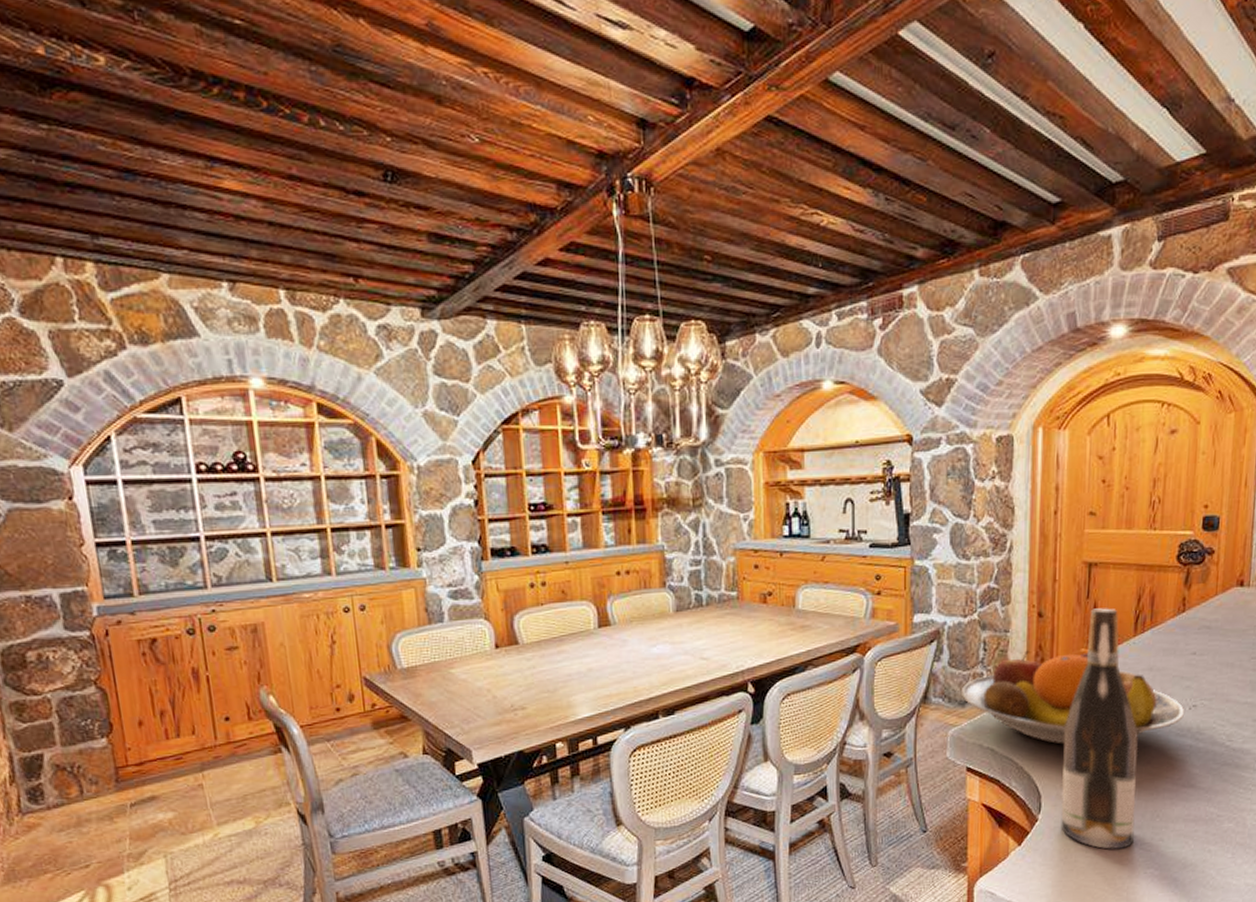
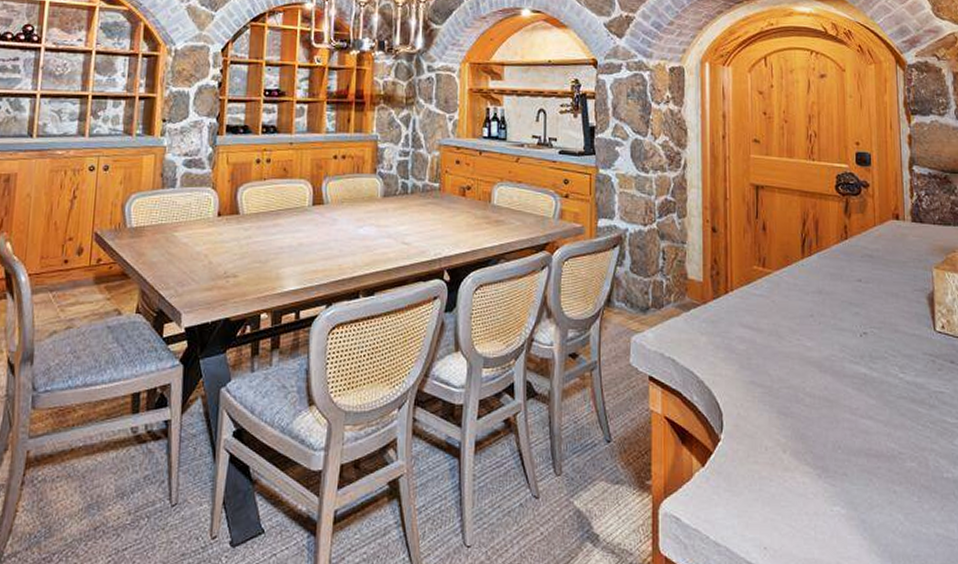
fruit bowl: present [960,650,1185,745] -> none [642,263,857,361]
wine bottle: present [1061,608,1138,849] -> none [741,228,817,480]

